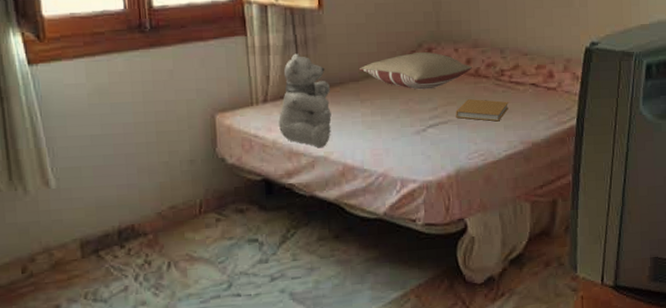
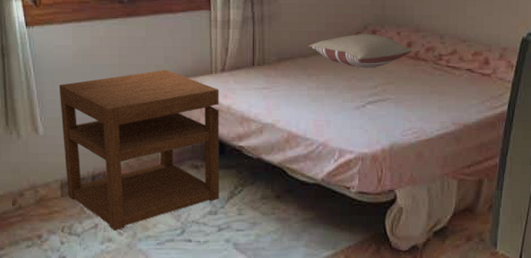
nightstand: none [73,104,270,292] -> present [59,69,219,231]
teddy bear: present [279,53,332,148] -> none [234,29,282,116]
book: present [456,98,509,122] -> none [394,79,444,103]

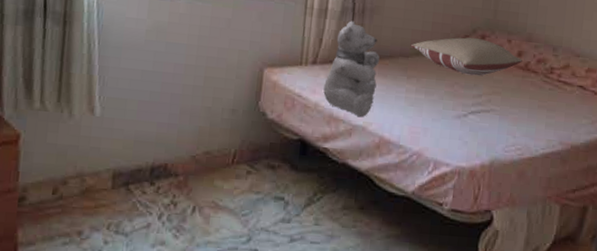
nightstand: present [59,69,219,231] -> none [119,55,308,233]
teddy bear: none [234,29,282,116] -> present [323,21,381,118]

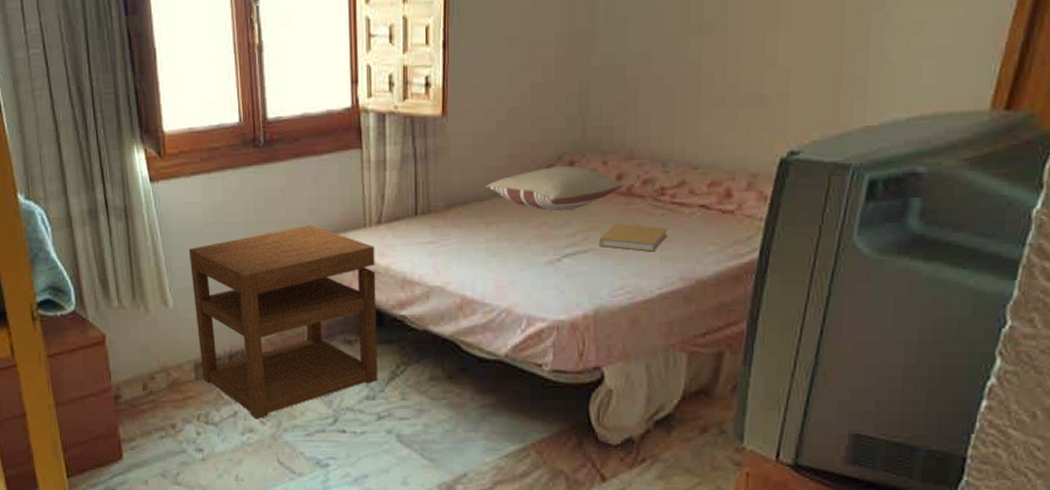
nightstand: none [119,55,308,233] -> present [189,224,378,420]
teddy bear: present [323,21,381,118] -> none [393,168,452,277]
book: none [499,91,553,118] -> present [599,223,668,252]

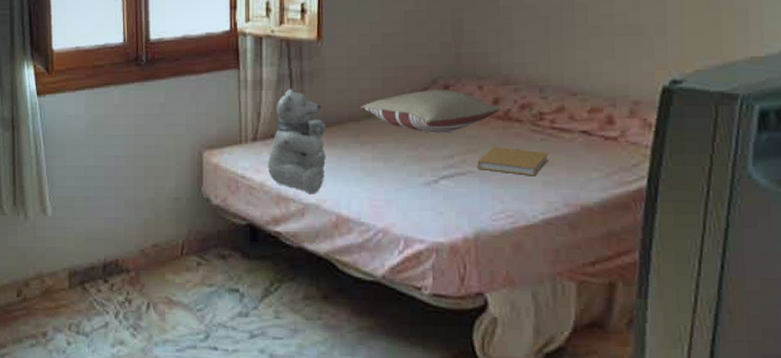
nightstand: present [189,224,378,420] -> none [70,139,251,332]
teddy bear: none [393,168,452,277] -> present [268,89,327,195]

